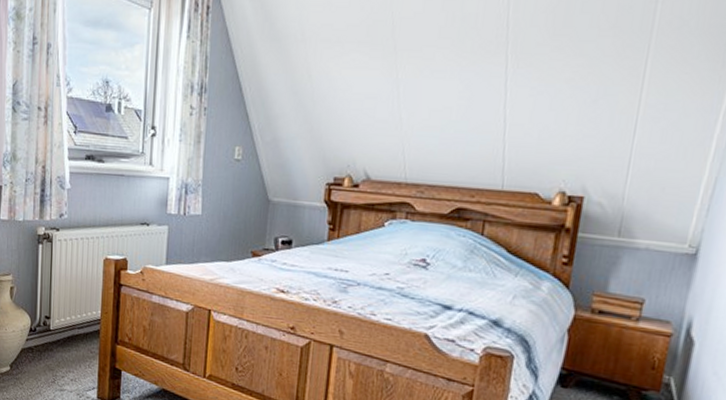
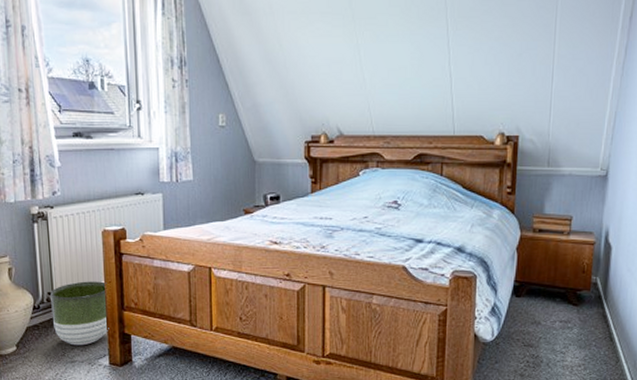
planter: none [46,308,103,375] -> present [50,281,109,346]

